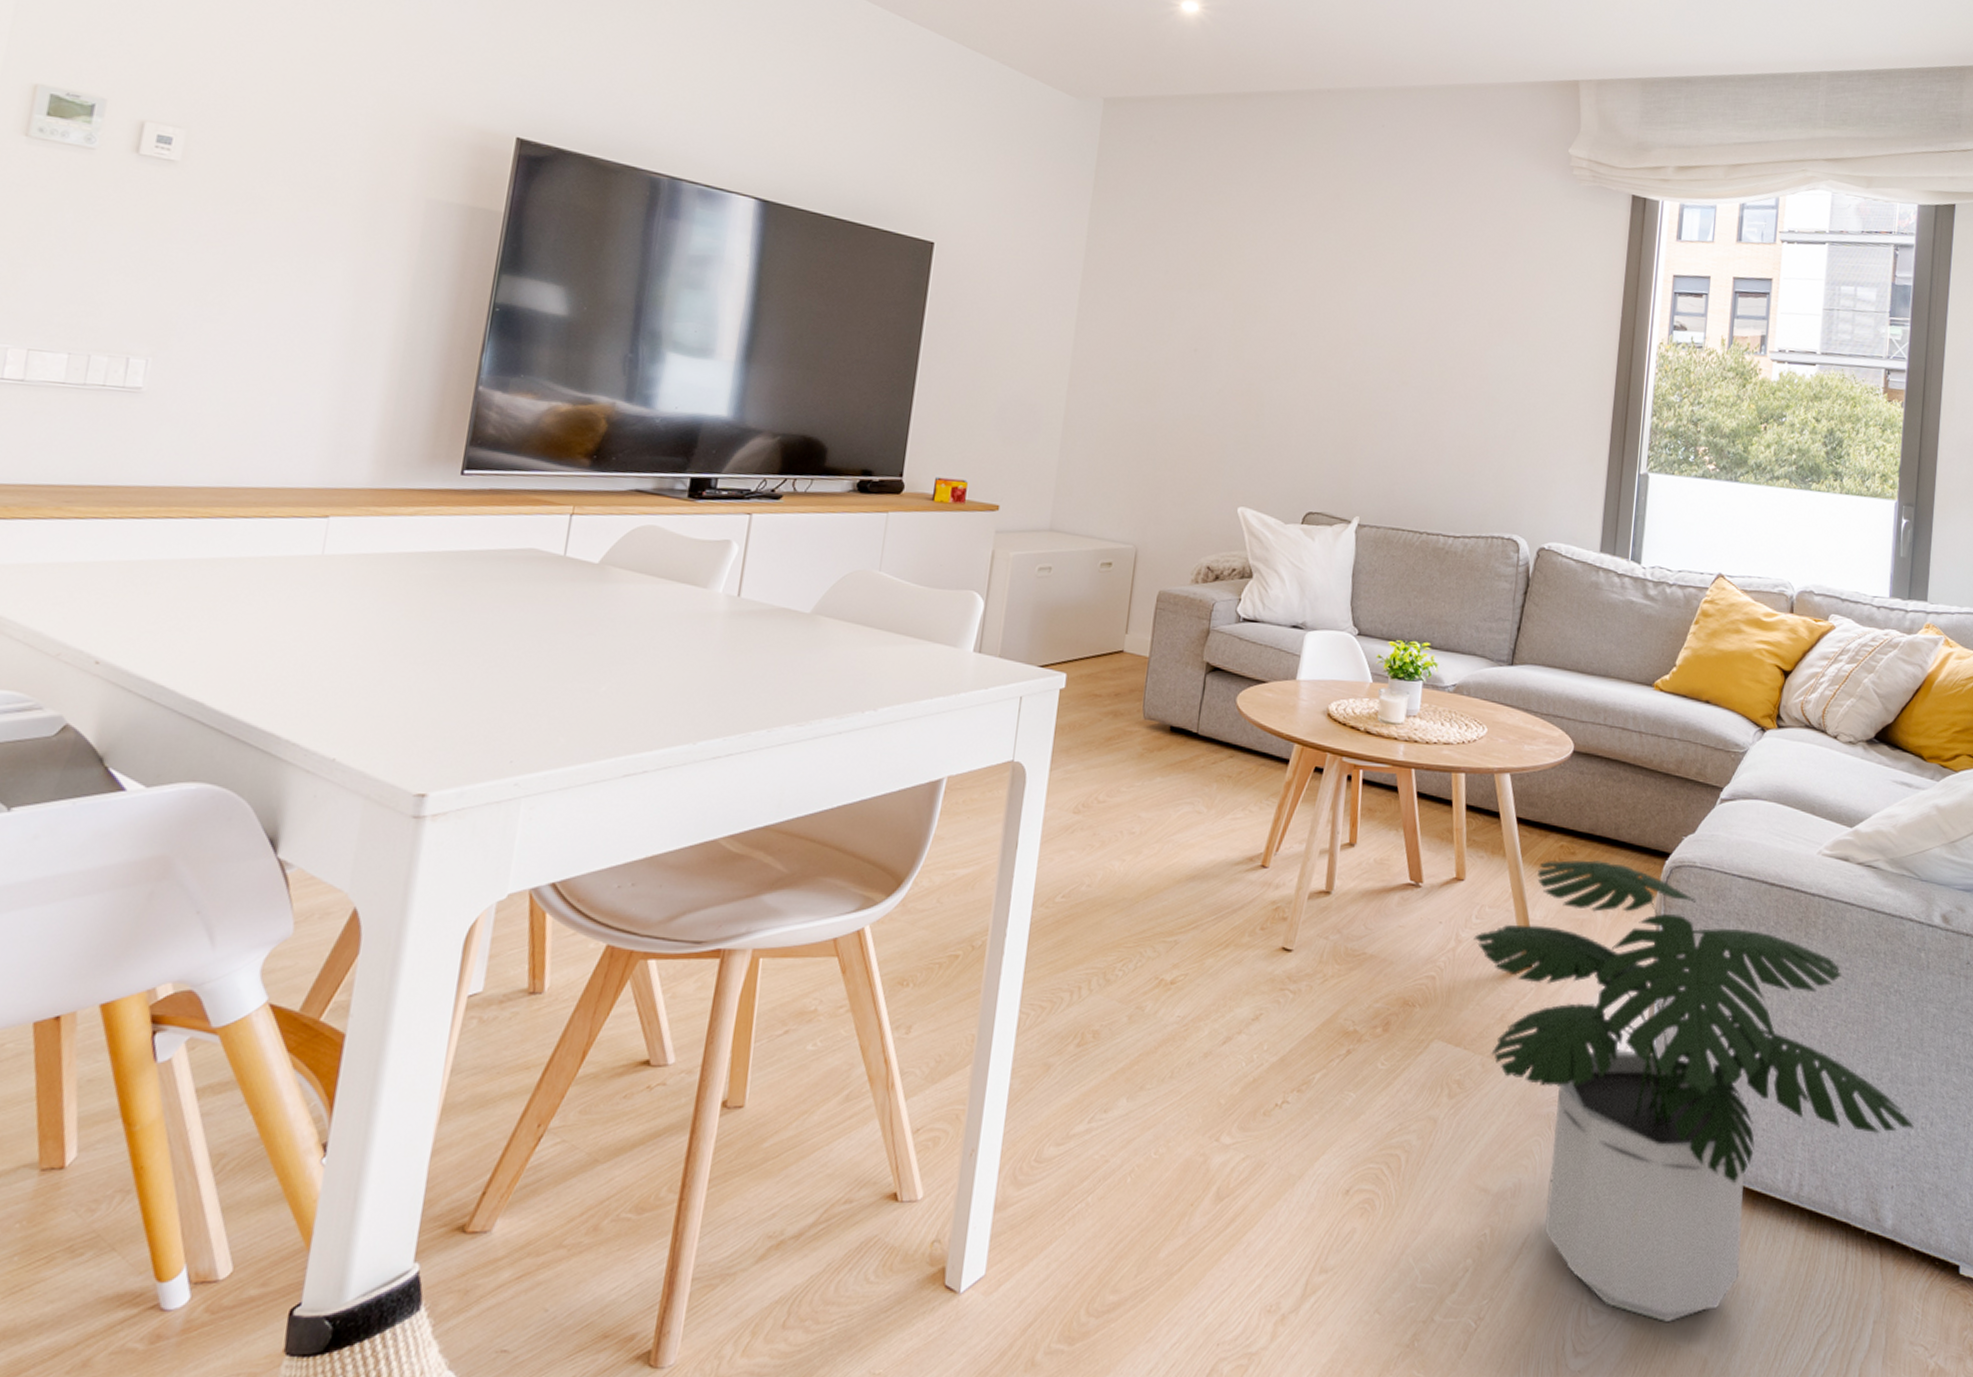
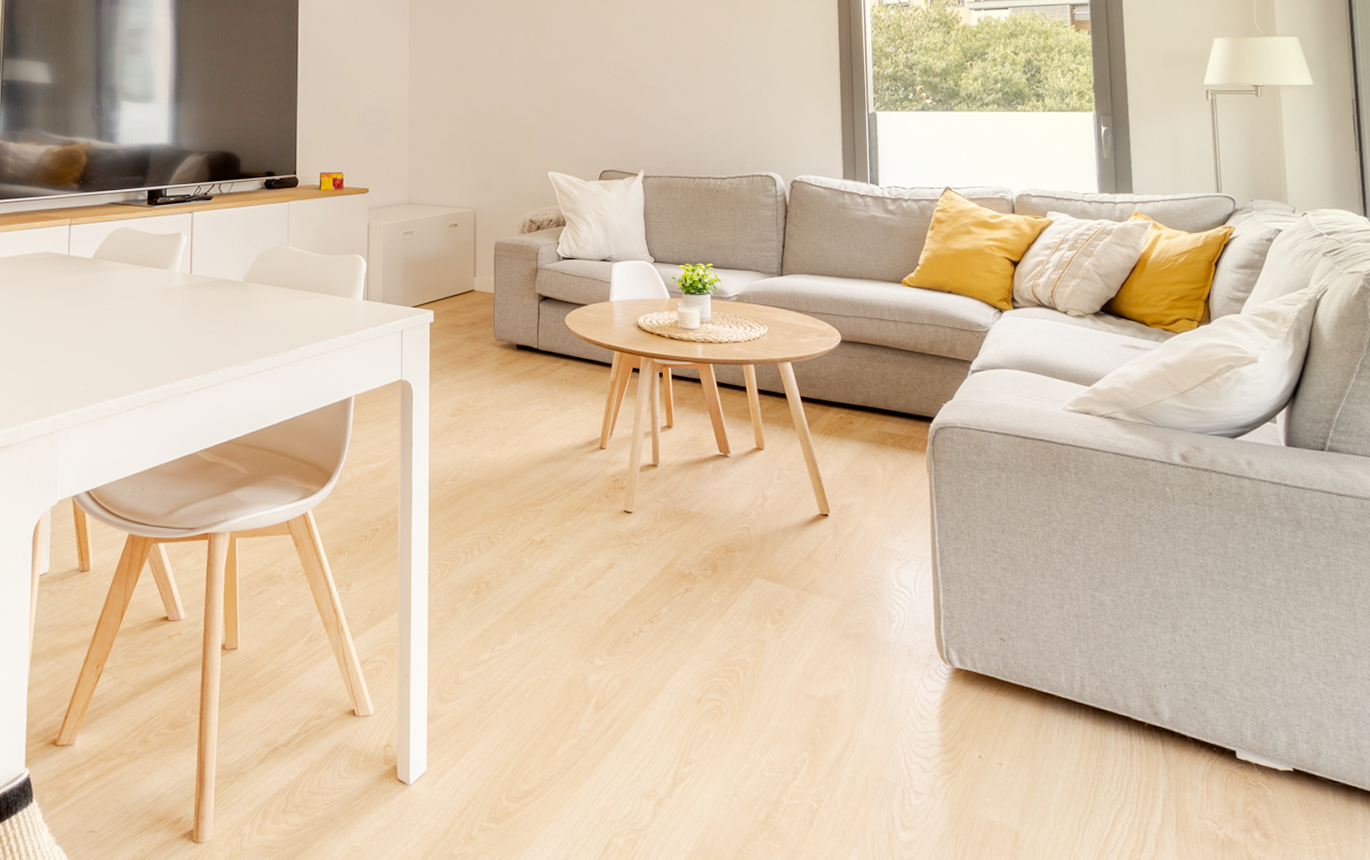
potted plant: present [1473,860,1914,1323] -> none [777,427,1178,802]

